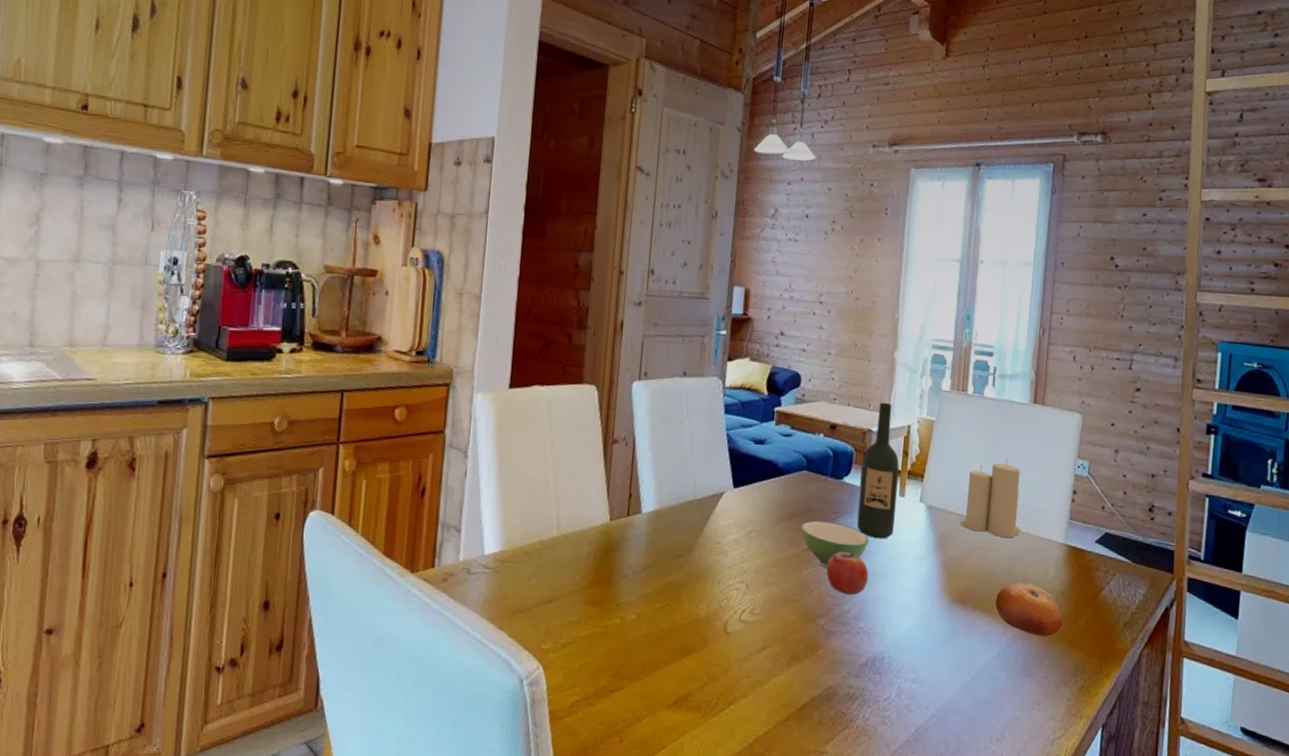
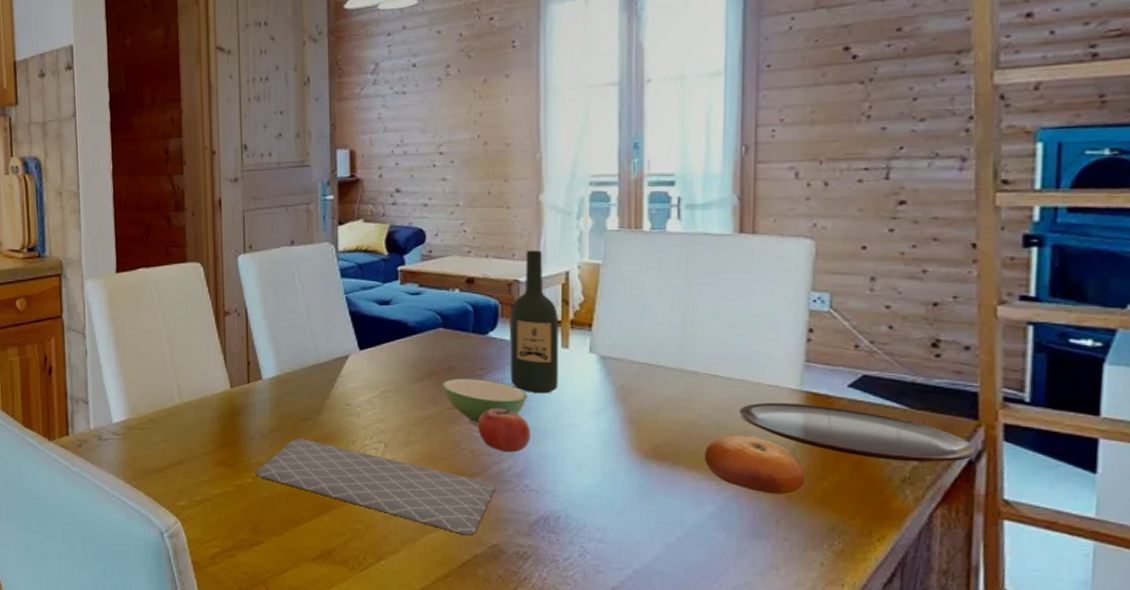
placemat: none [624,576,836,678] -> present [256,438,495,536]
candle: present [961,458,1021,539] -> none [647,298,734,387]
plate: none [1022,554,1171,609] -> present [738,402,977,462]

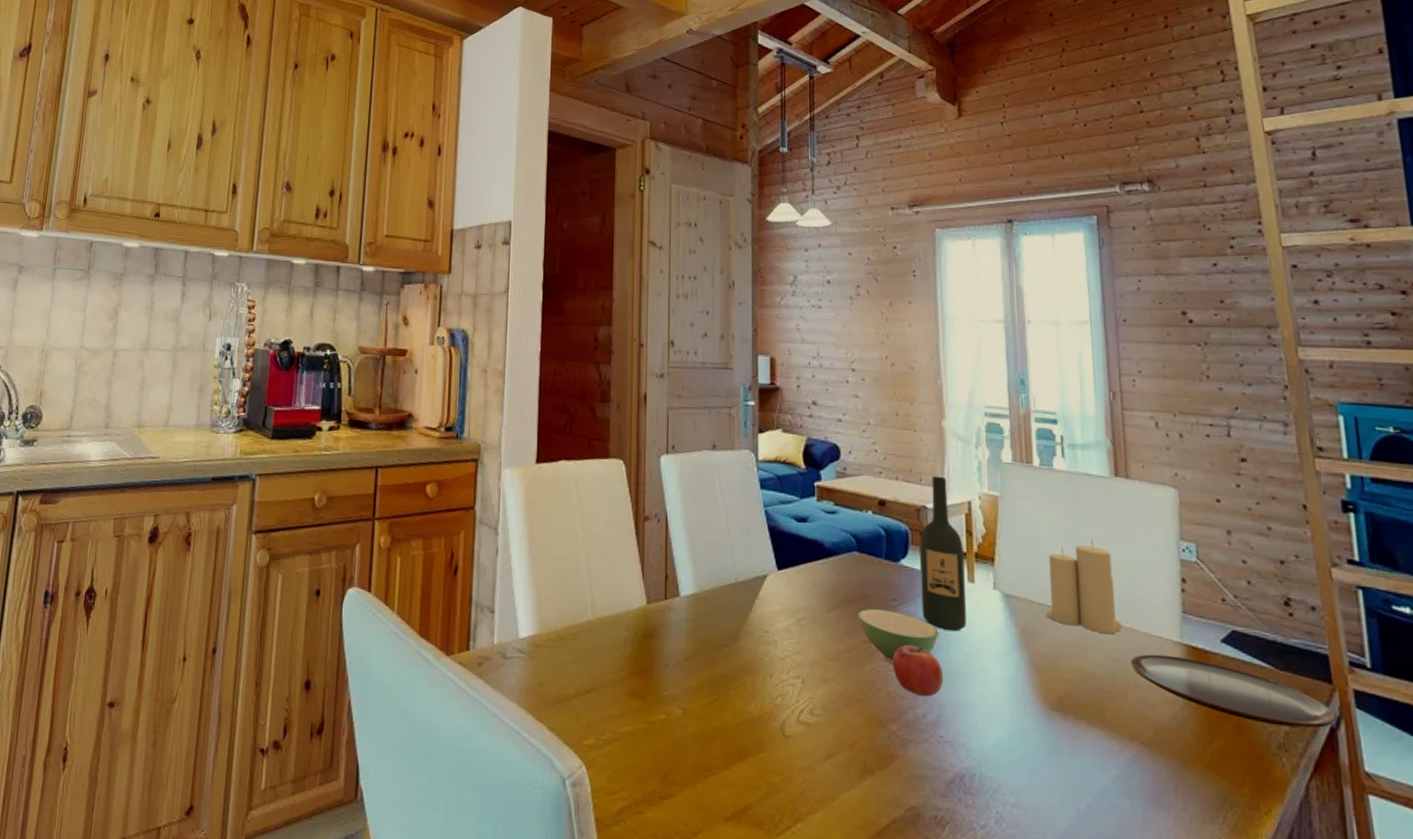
placemat: present [256,438,495,536] -> none [669,668,912,795]
candle: none [647,298,734,387] -> present [1046,539,1123,635]
fruit: present [703,435,805,494] -> none [1103,688,1195,758]

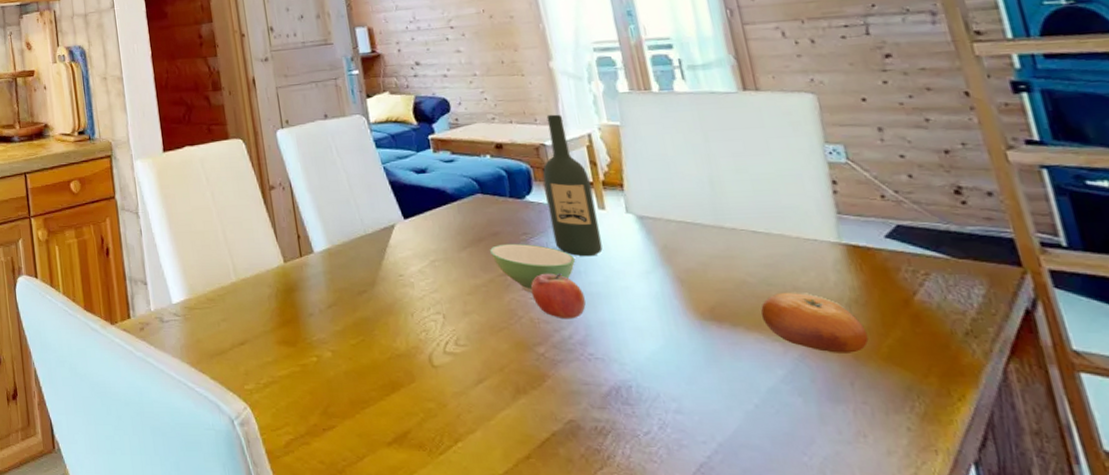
candle: present [1046,539,1123,635] -> none [681,154,772,243]
fruit: none [1103,688,1195,758] -> present [760,292,869,353]
plate: present [1130,654,1336,728] -> none [784,256,1031,313]

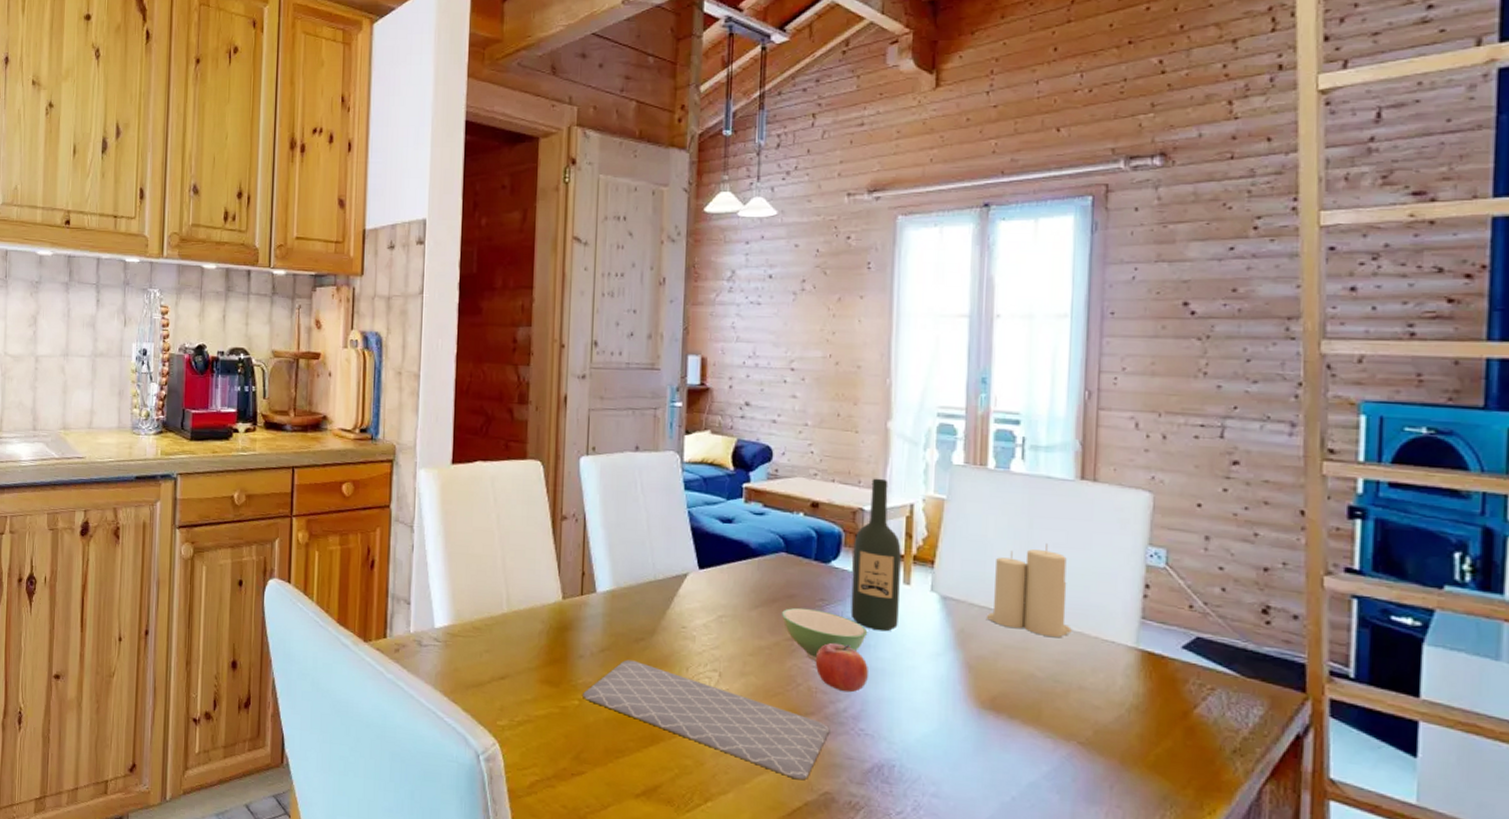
placemat: none [319,312,561,411] -> present [583,660,830,780]
candle: none [681,154,772,243] -> present [987,543,1072,638]
fruit: present [760,292,869,353] -> none [1040,690,1139,758]

